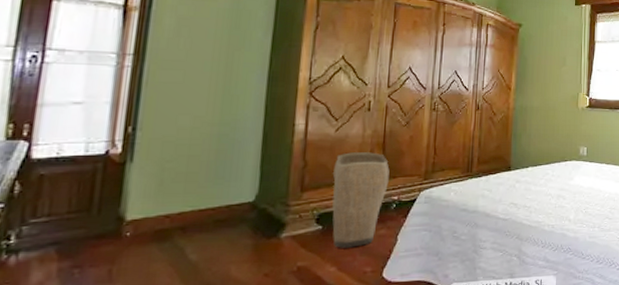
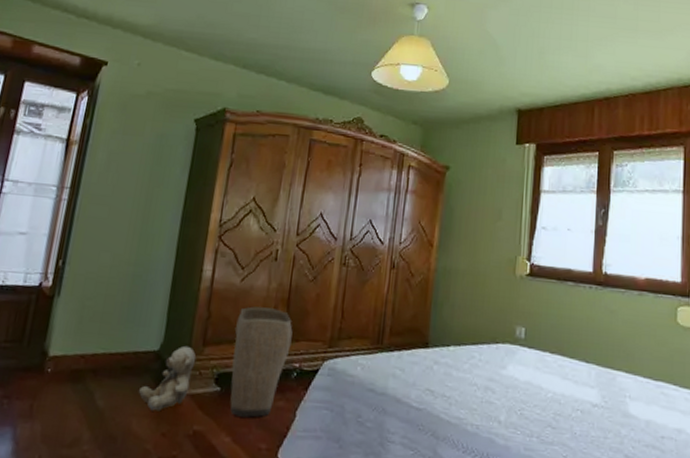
teddy bear: none [235,193,295,256] -> present [138,345,197,412]

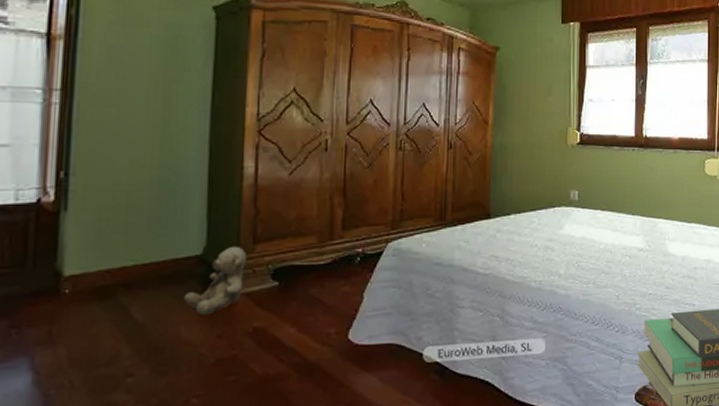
laundry basket: present [230,306,293,418] -> none [289,198,352,307]

